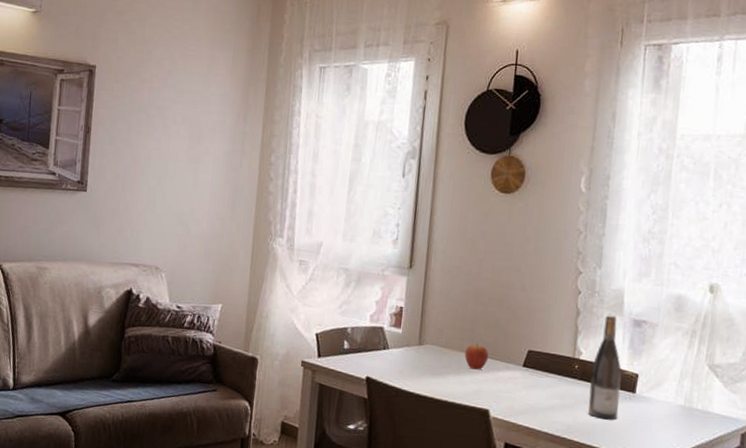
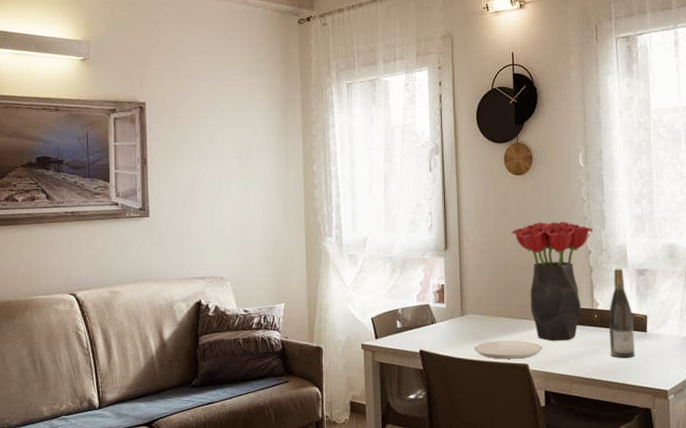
plate: none [428,378,509,403] -> present [473,341,543,359]
fruit: present [465,343,489,370] -> none [502,307,522,331]
bouquet: none [489,250,587,390] -> present [512,222,594,340]

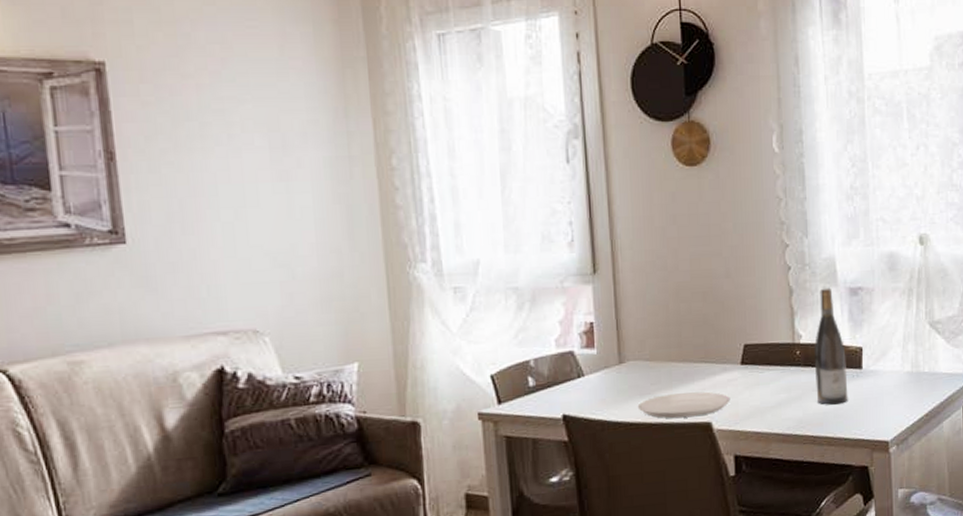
bouquet: present [512,222,594,340] -> none [685,228,793,389]

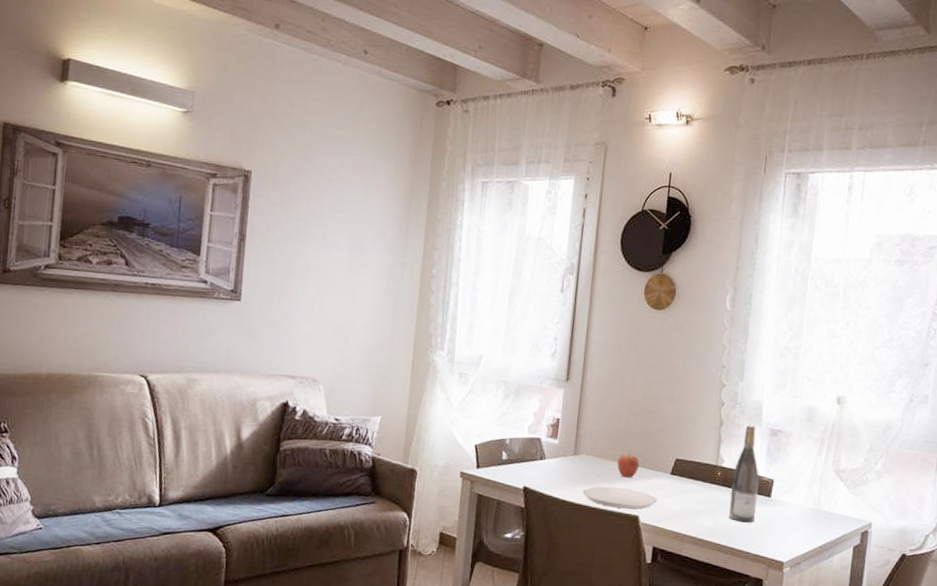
fruit: none [674,348,702,379] -> present [617,452,640,478]

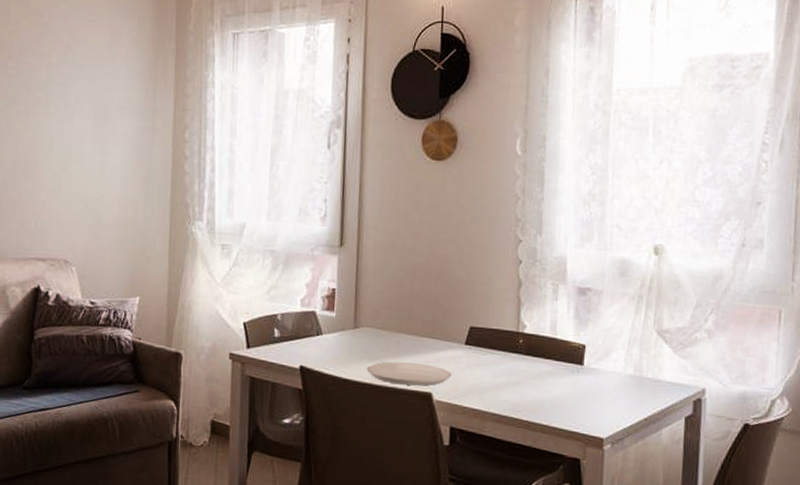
fruit: present [617,452,640,478] -> none [403,322,429,351]
wine bottle: present [729,425,759,523] -> none [535,284,568,395]

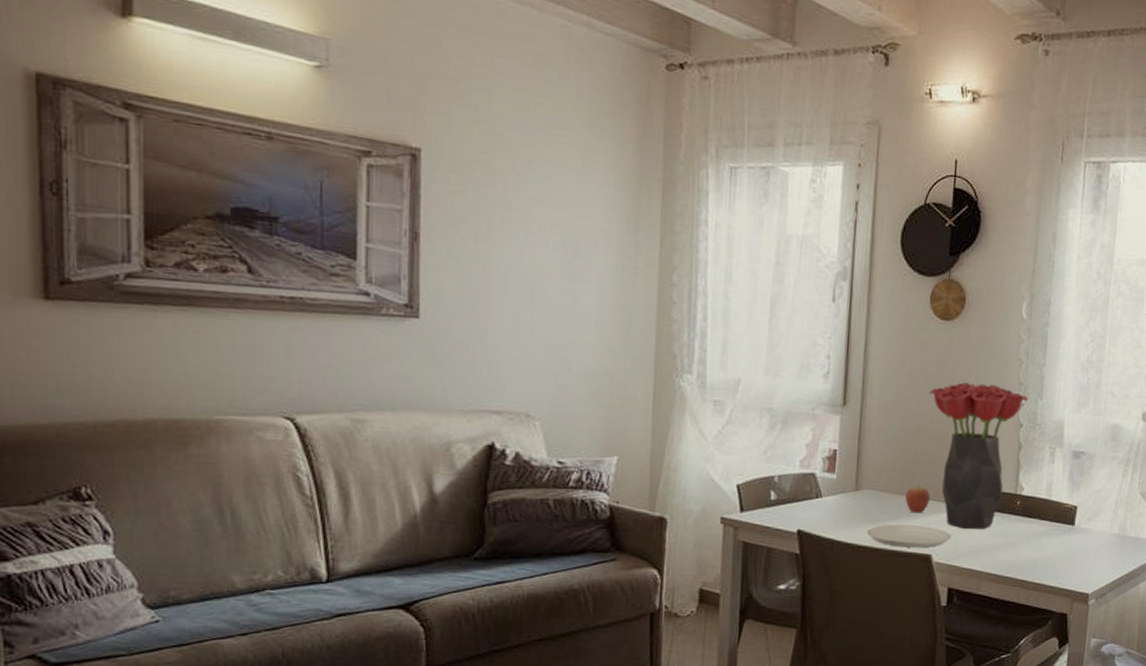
fruit: none [403,322,429,351] -> present [905,484,931,513]
bouquet: none [424,220,527,368] -> present [929,382,1029,529]

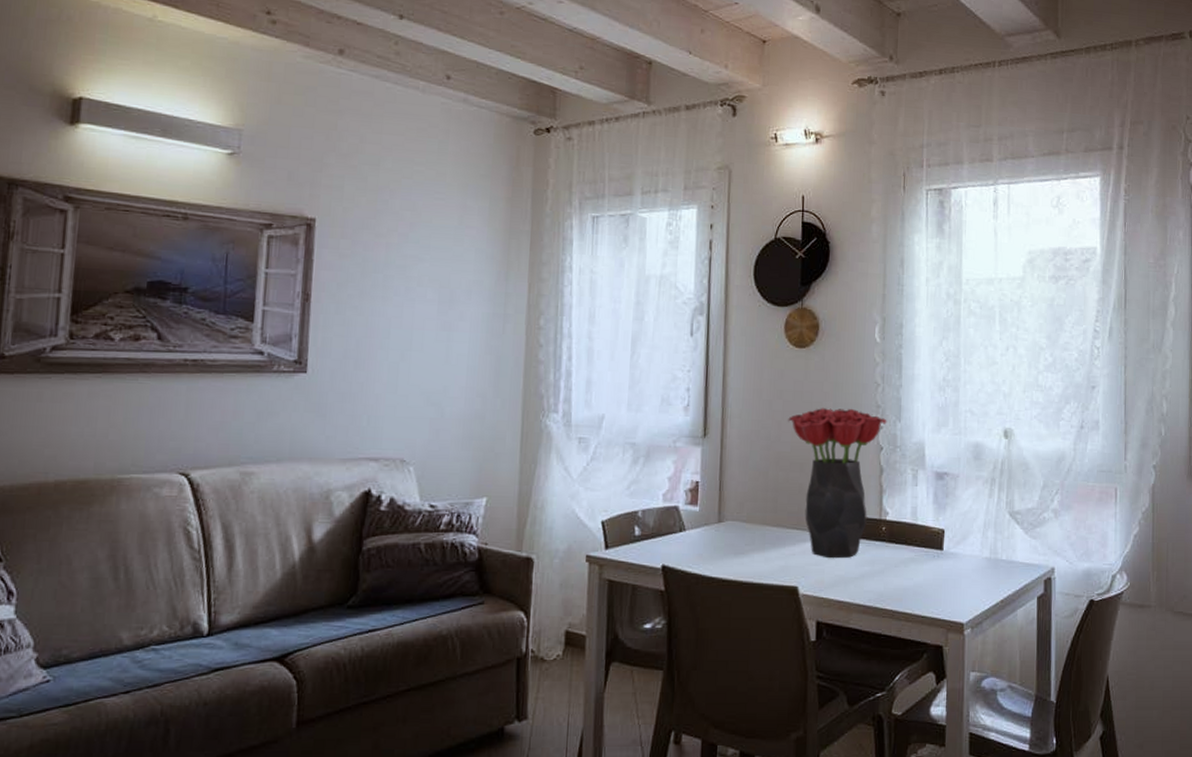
plate: present [866,524,952,548] -> none [731,556,817,580]
fruit: present [905,484,931,513] -> none [768,513,794,543]

